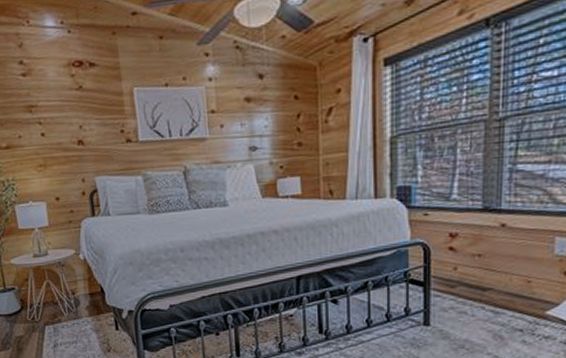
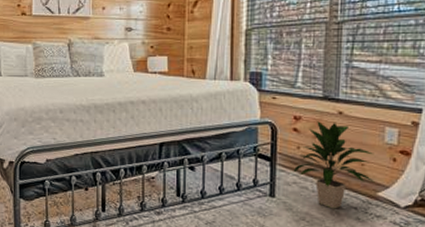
indoor plant: none [451,237,542,333] -> present [294,121,374,209]

